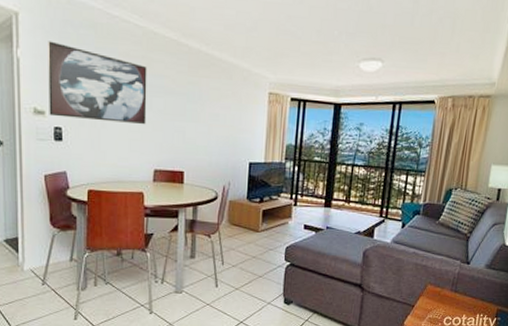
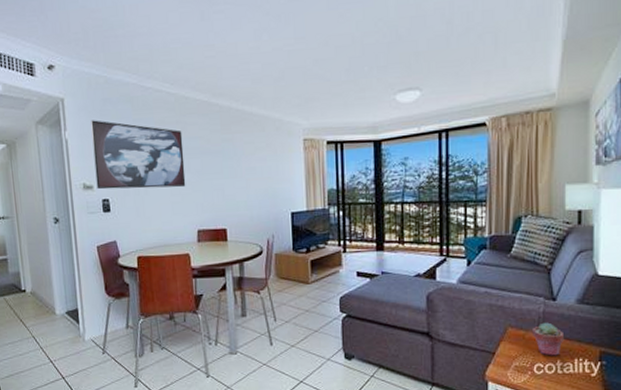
potted succulent: none [447,282,472,311] -> present [533,322,565,356]

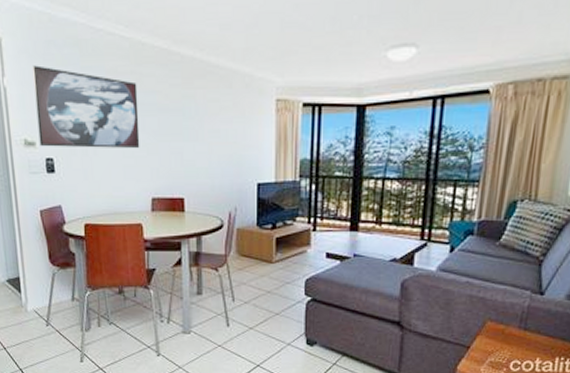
potted succulent: present [533,322,565,356] -> none [513,317,548,354]

